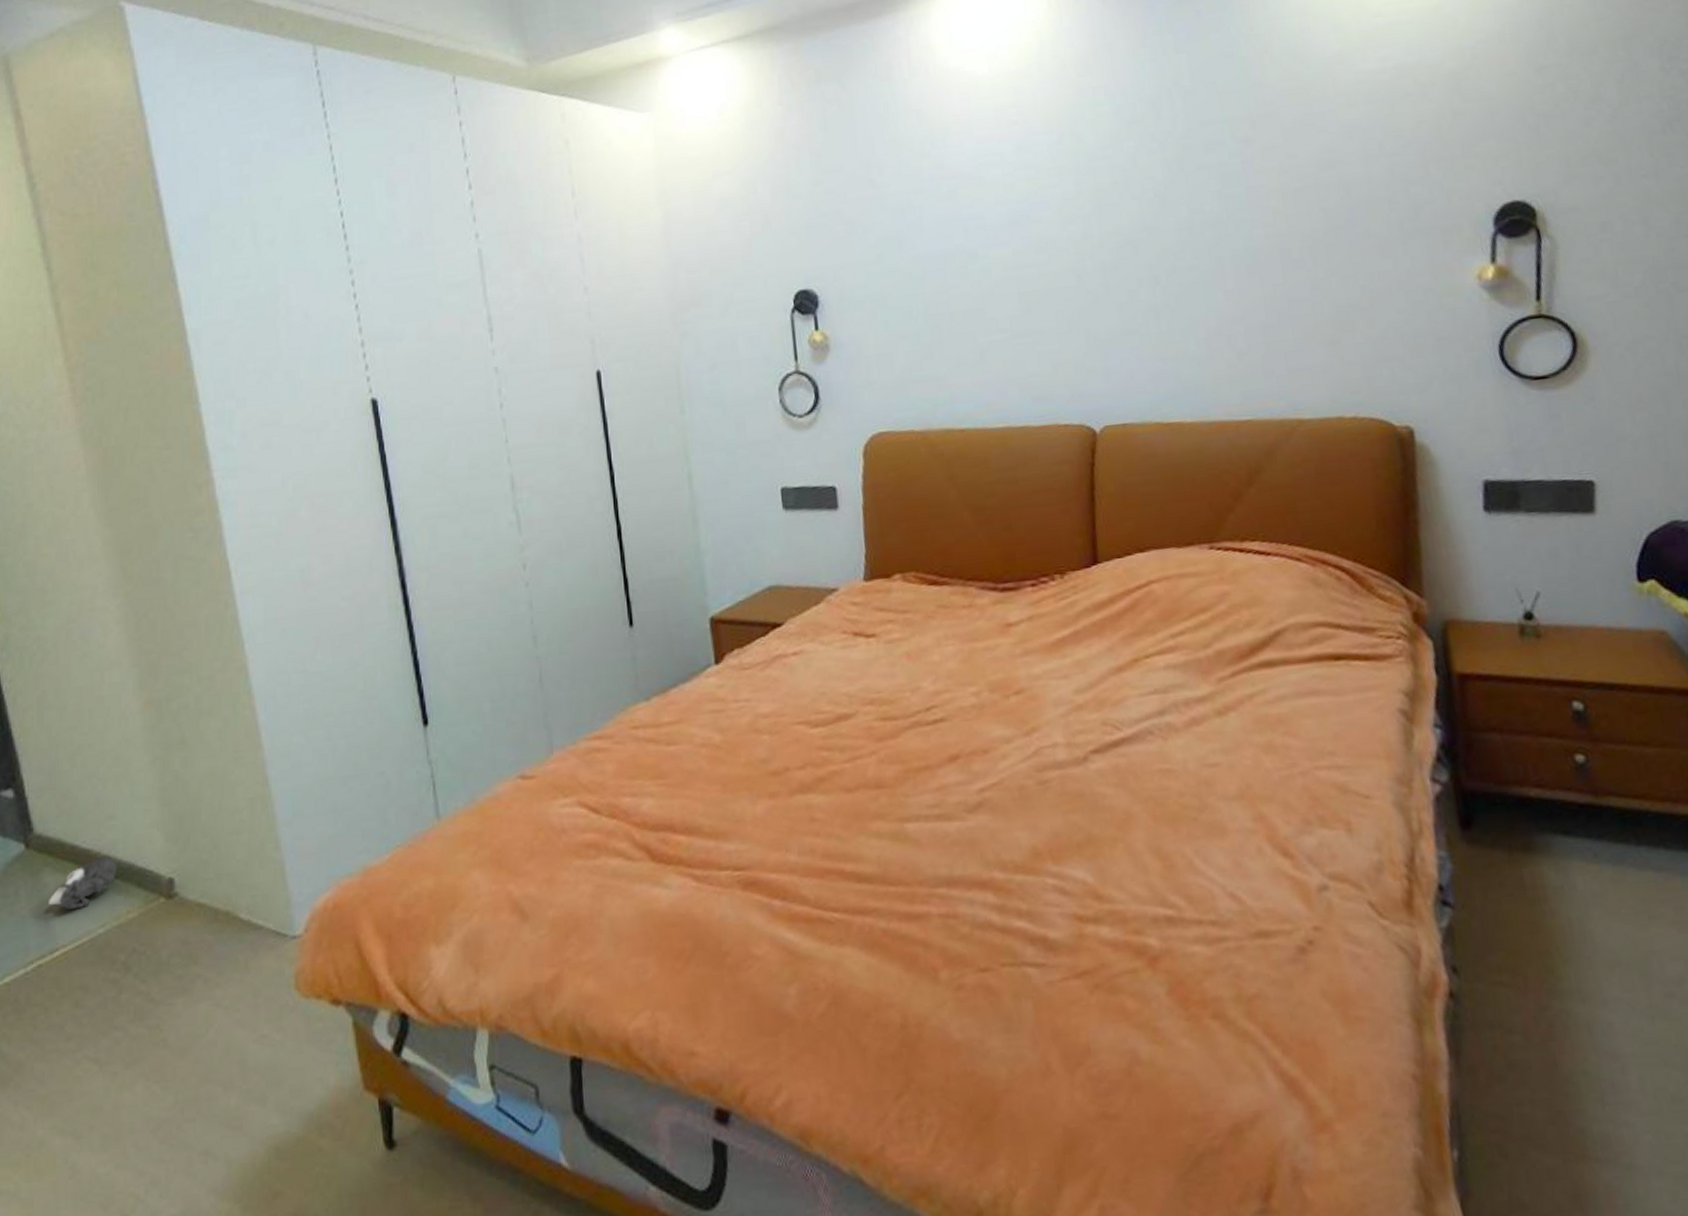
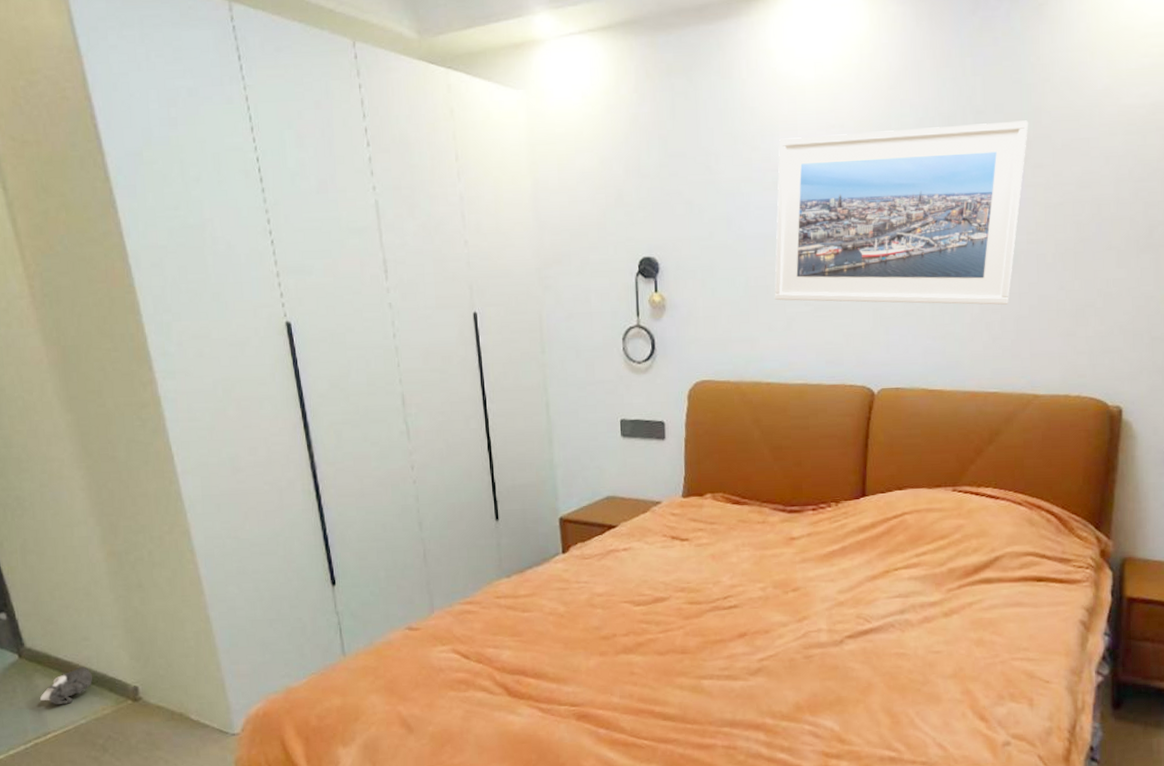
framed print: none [953,98,1252,329] -> present [774,120,1029,305]

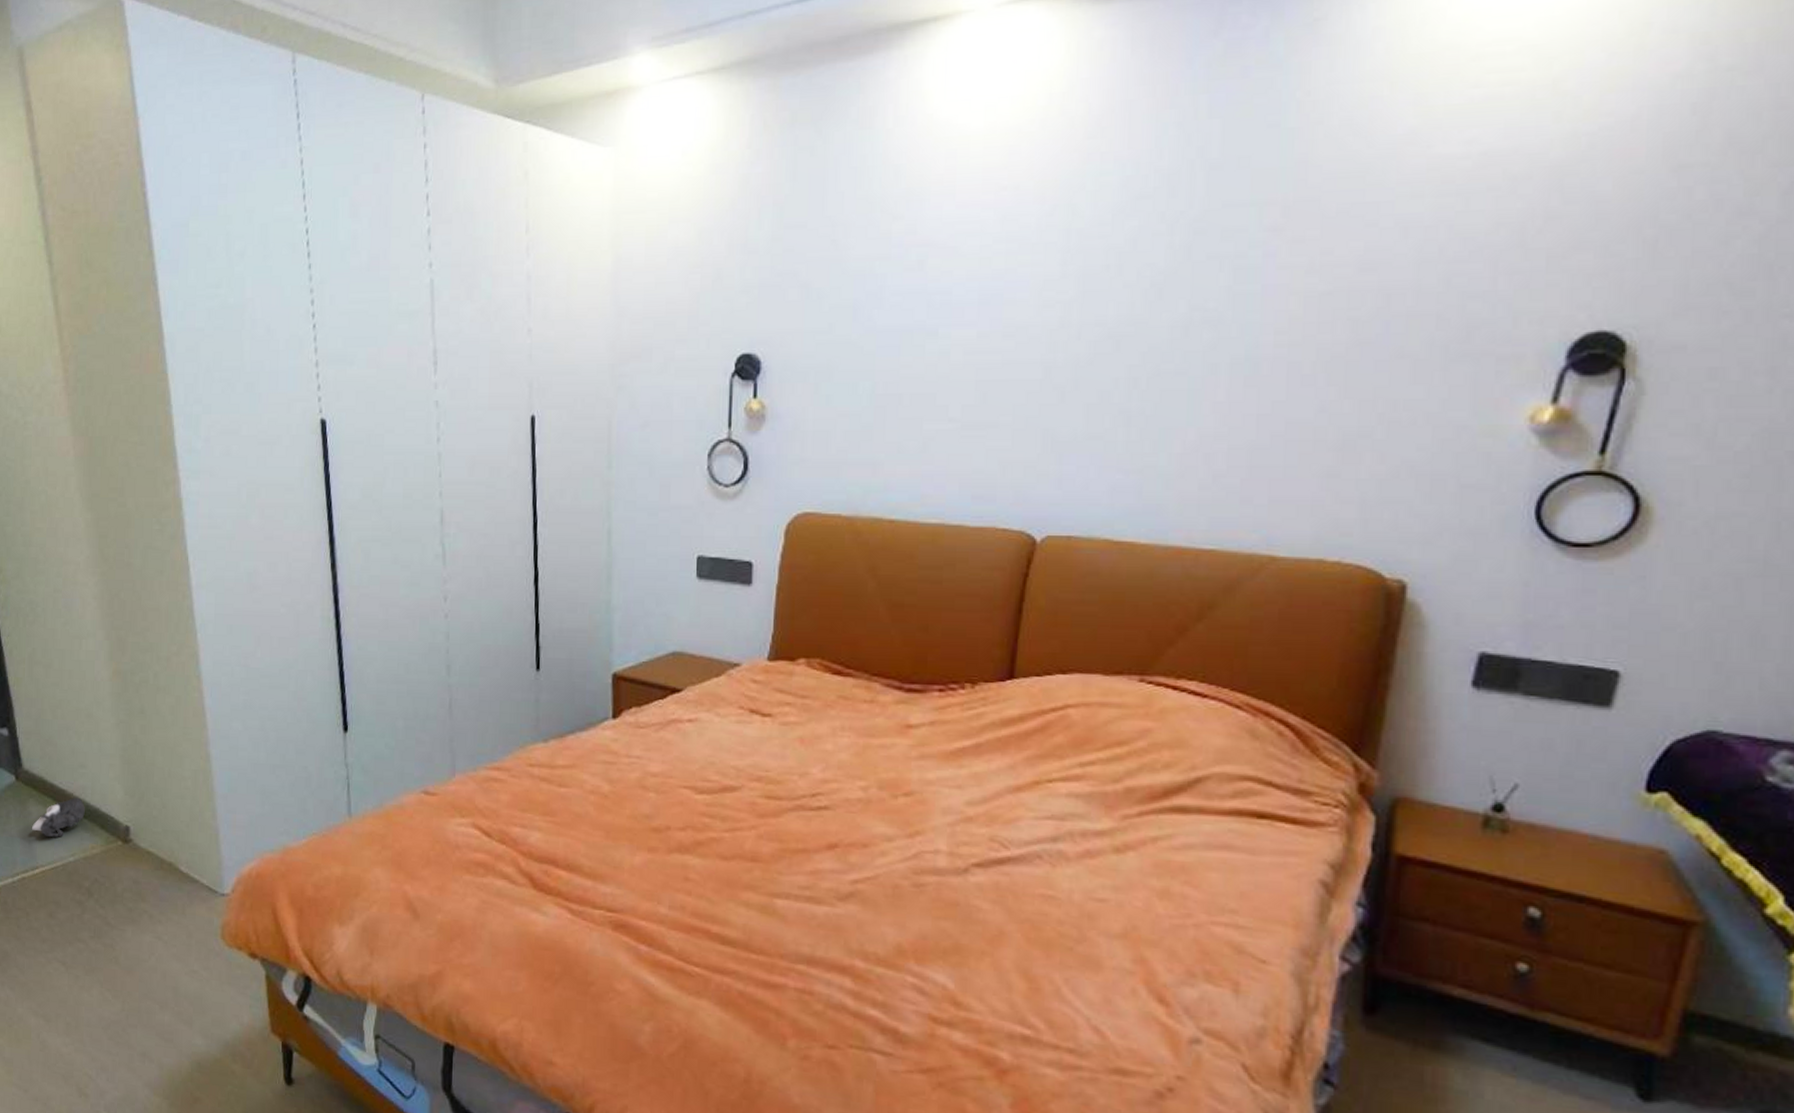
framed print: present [774,120,1029,305] -> none [908,178,1288,430]

